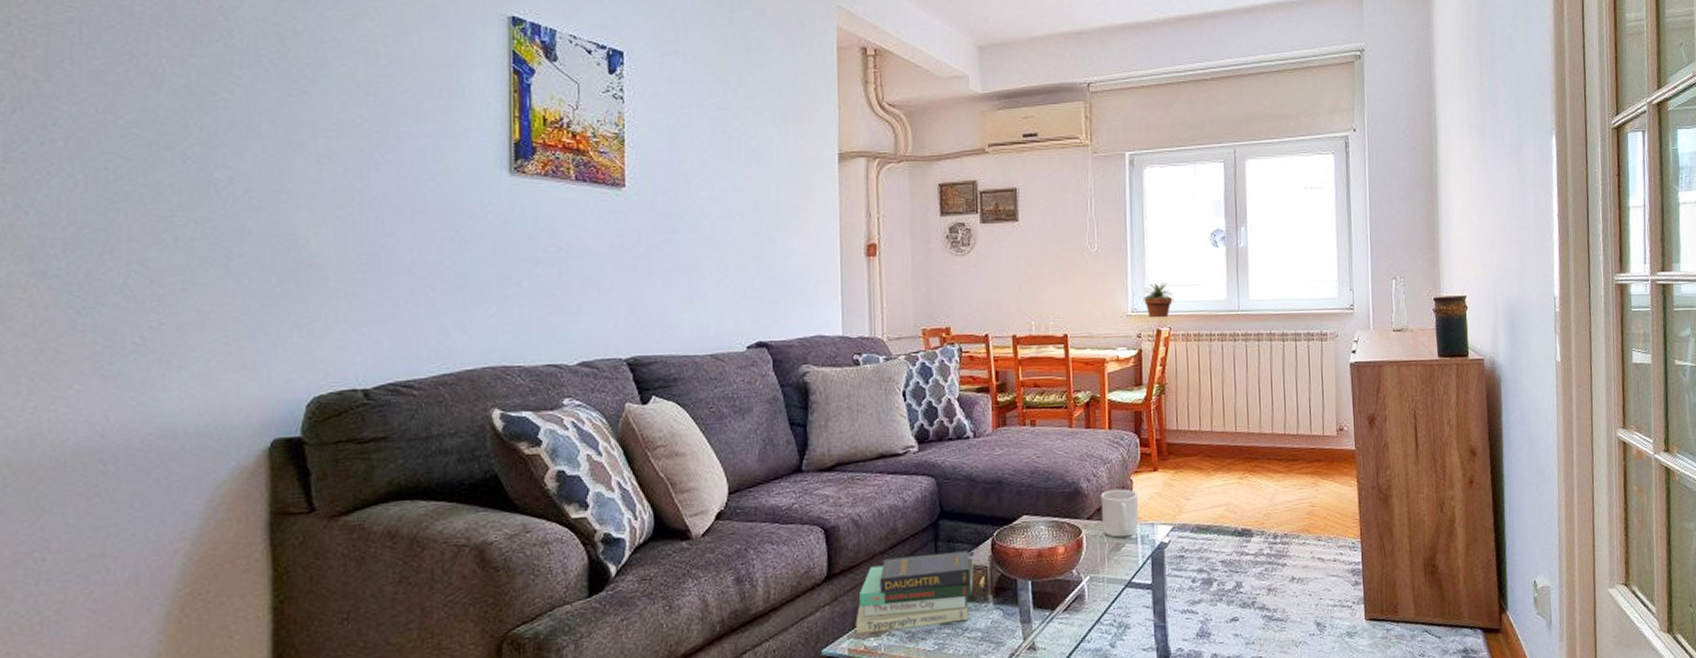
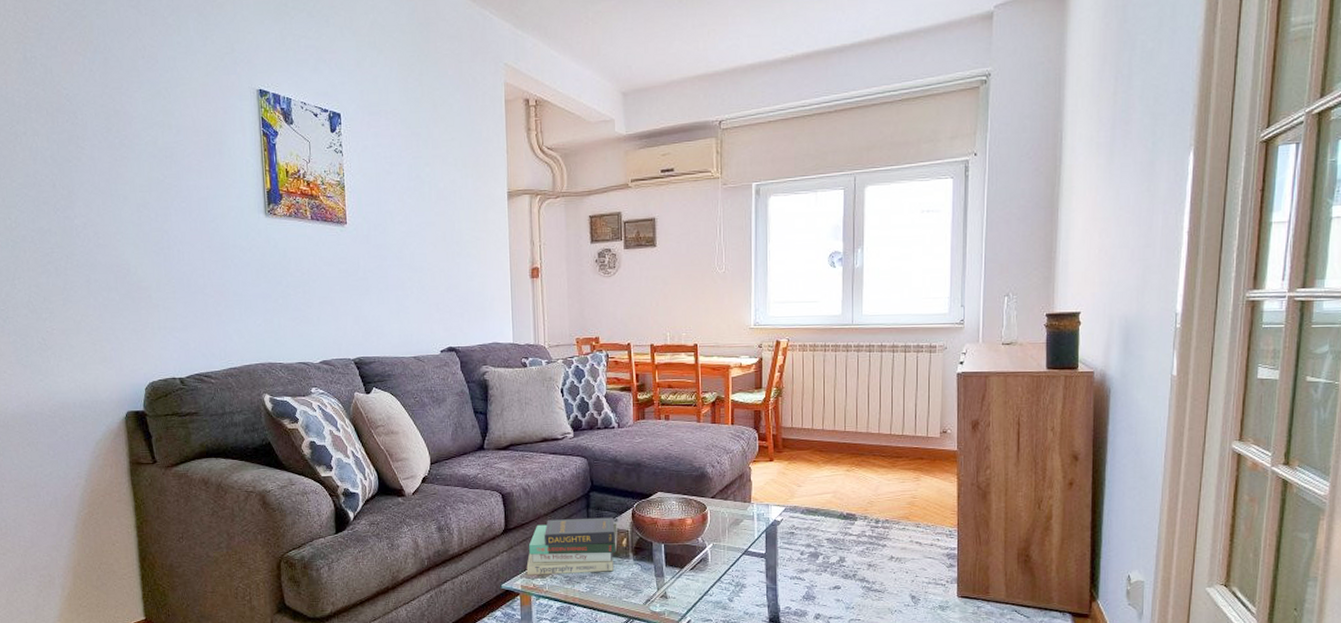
mug: present [1100,488,1139,538] -> none [723,474,756,514]
potted plant: present [1143,282,1174,318] -> none [764,299,793,331]

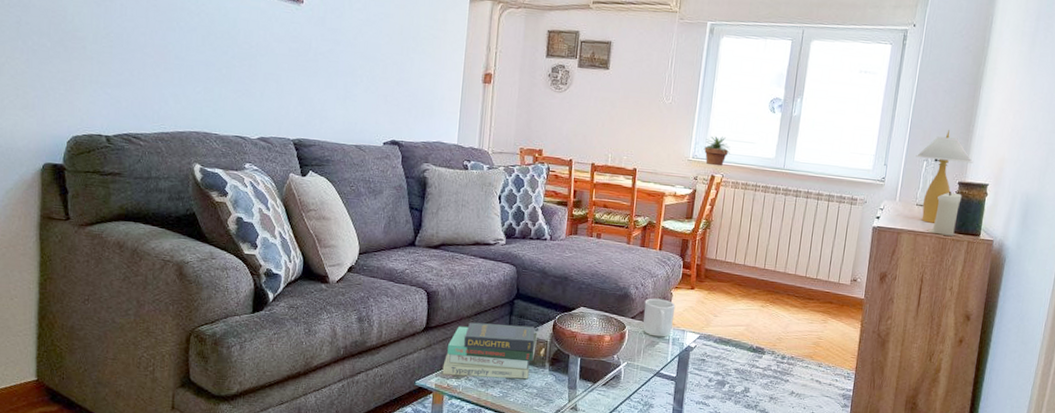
mug: none [723,474,756,514] -> present [643,298,676,337]
potted plant: none [764,299,793,331] -> present [703,136,731,167]
table lamp: none [995,260,1060,362] -> present [915,130,973,223]
candle: none [1018,324,1052,373] -> present [927,191,962,236]

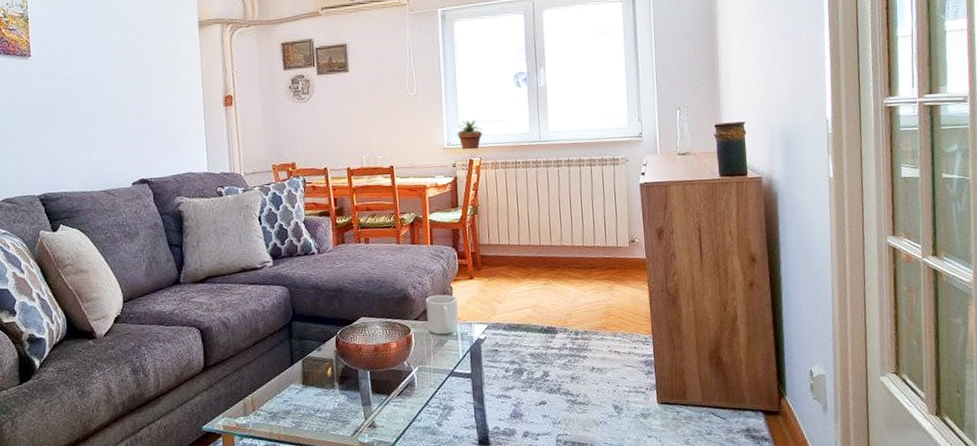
books: present [442,322,538,380] -> none [228,346,322,414]
table lamp: present [915,130,973,223] -> none [667,75,725,171]
candle: present [927,191,962,236] -> none [694,135,722,181]

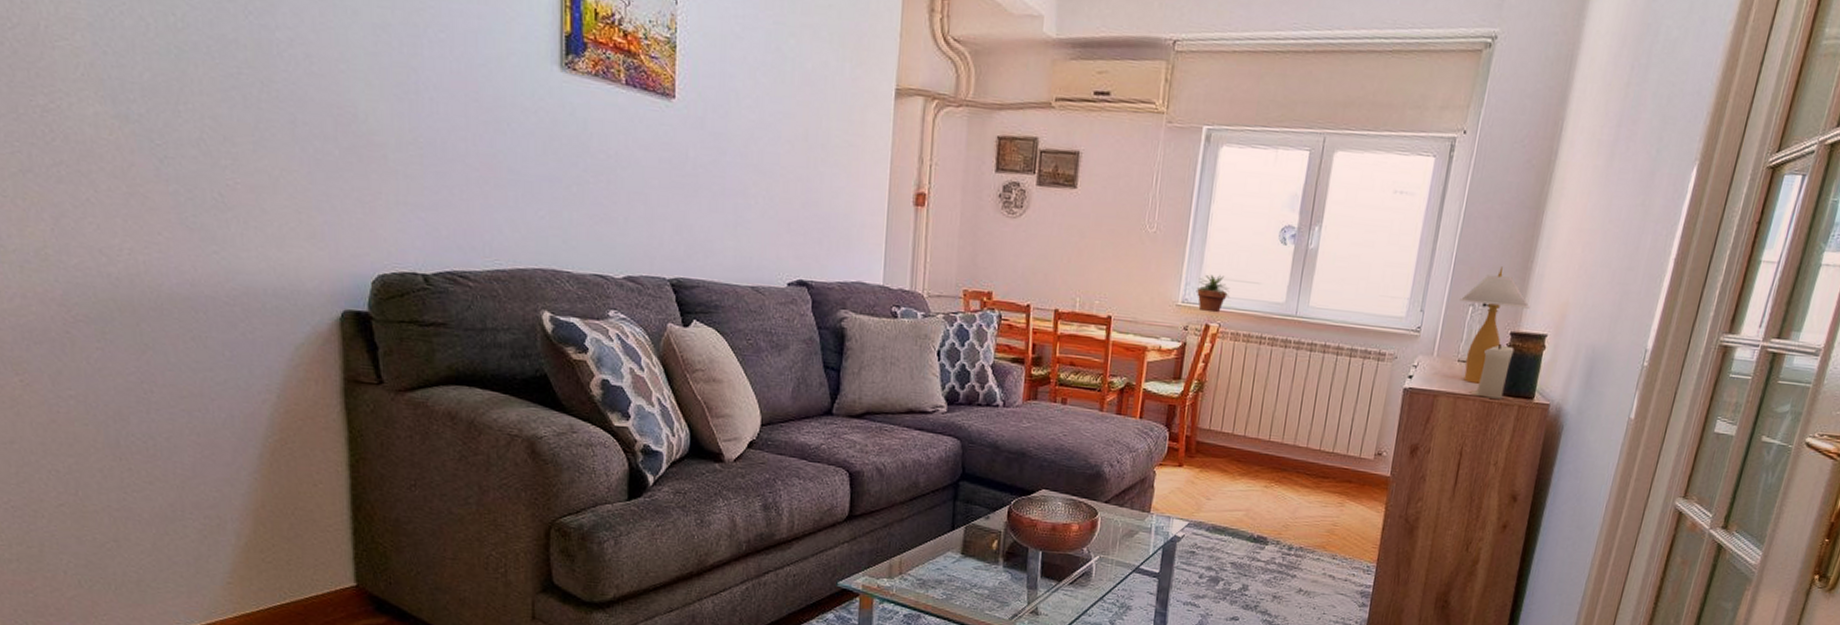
mug: present [425,294,459,335] -> none [1119,477,1160,526]
table lamp: none [667,75,725,171] -> present [1459,267,1530,384]
candle: none [694,135,722,181] -> present [1470,343,1514,399]

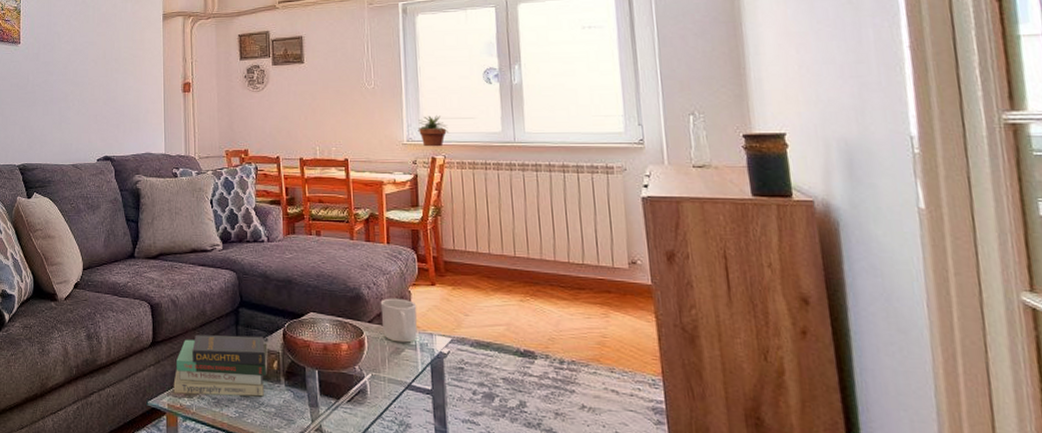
books: none [870,509,989,578] -> present [173,334,268,397]
mug: none [1119,477,1160,526] -> present [380,298,418,343]
table lamp: present [1459,267,1530,384] -> none [677,77,756,186]
candle: present [1470,343,1514,399] -> none [716,146,755,200]

